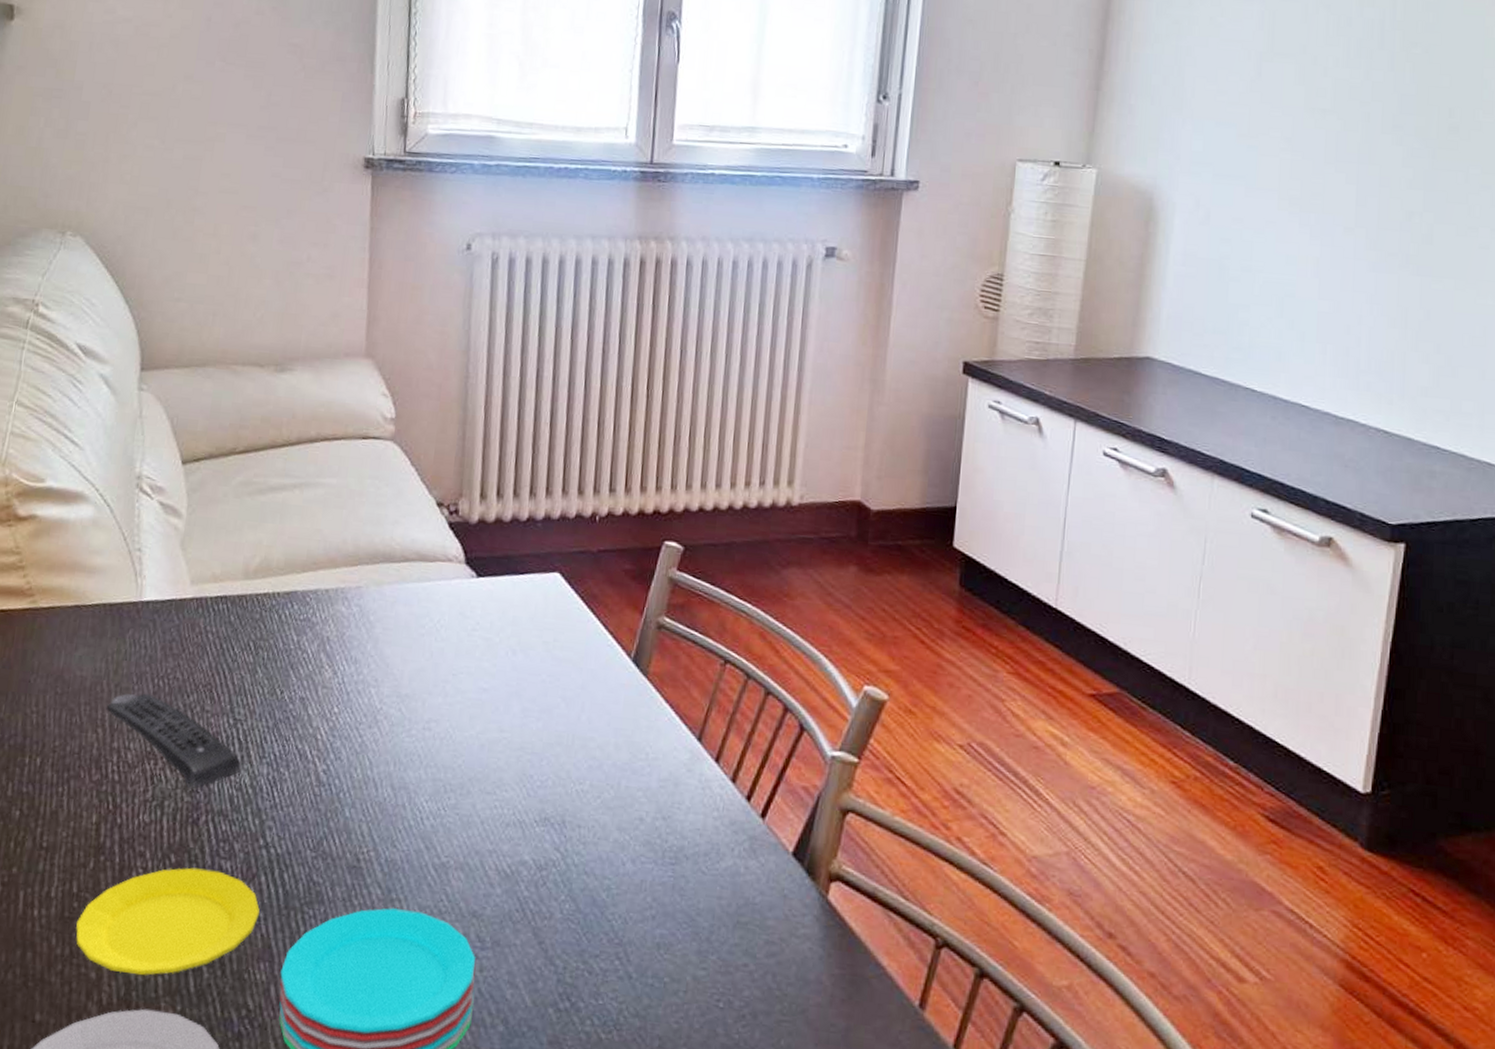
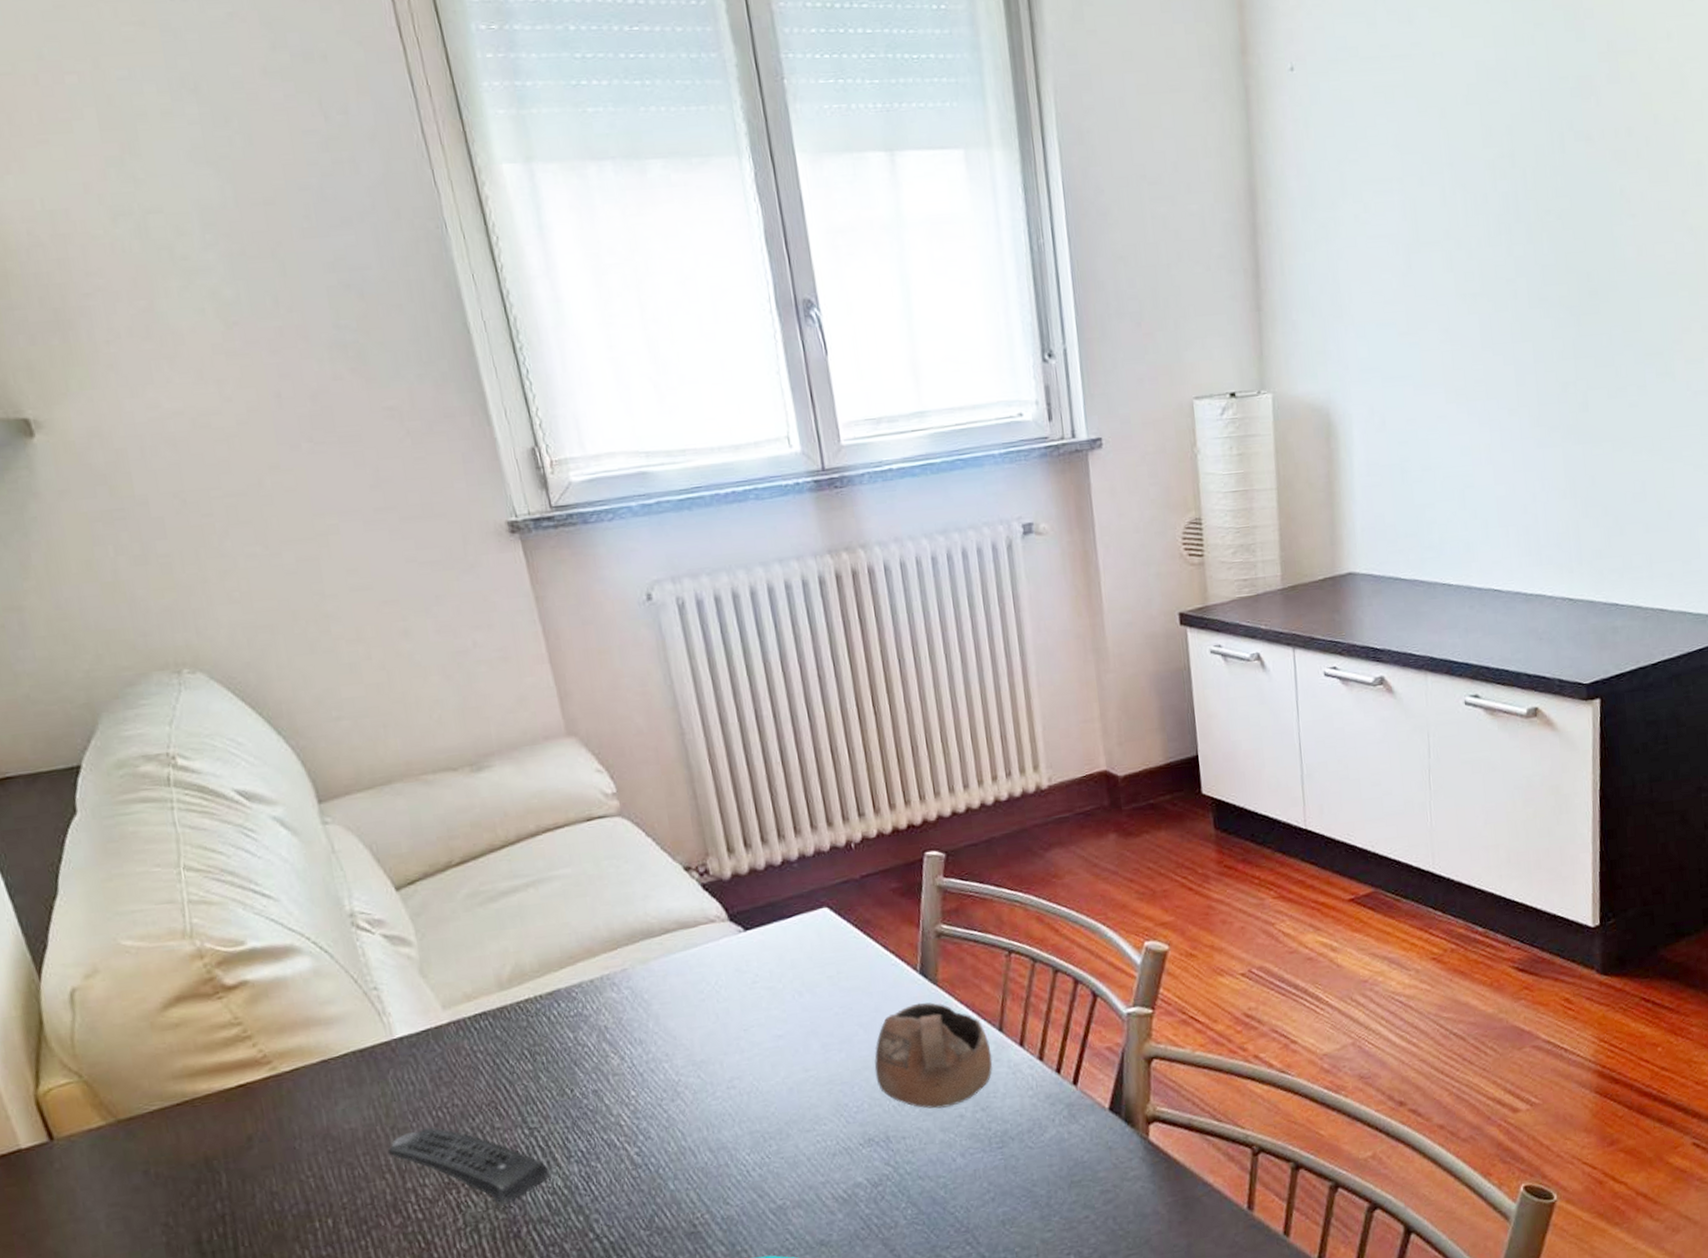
cup: none [566,691,686,807] -> present [874,1002,993,1109]

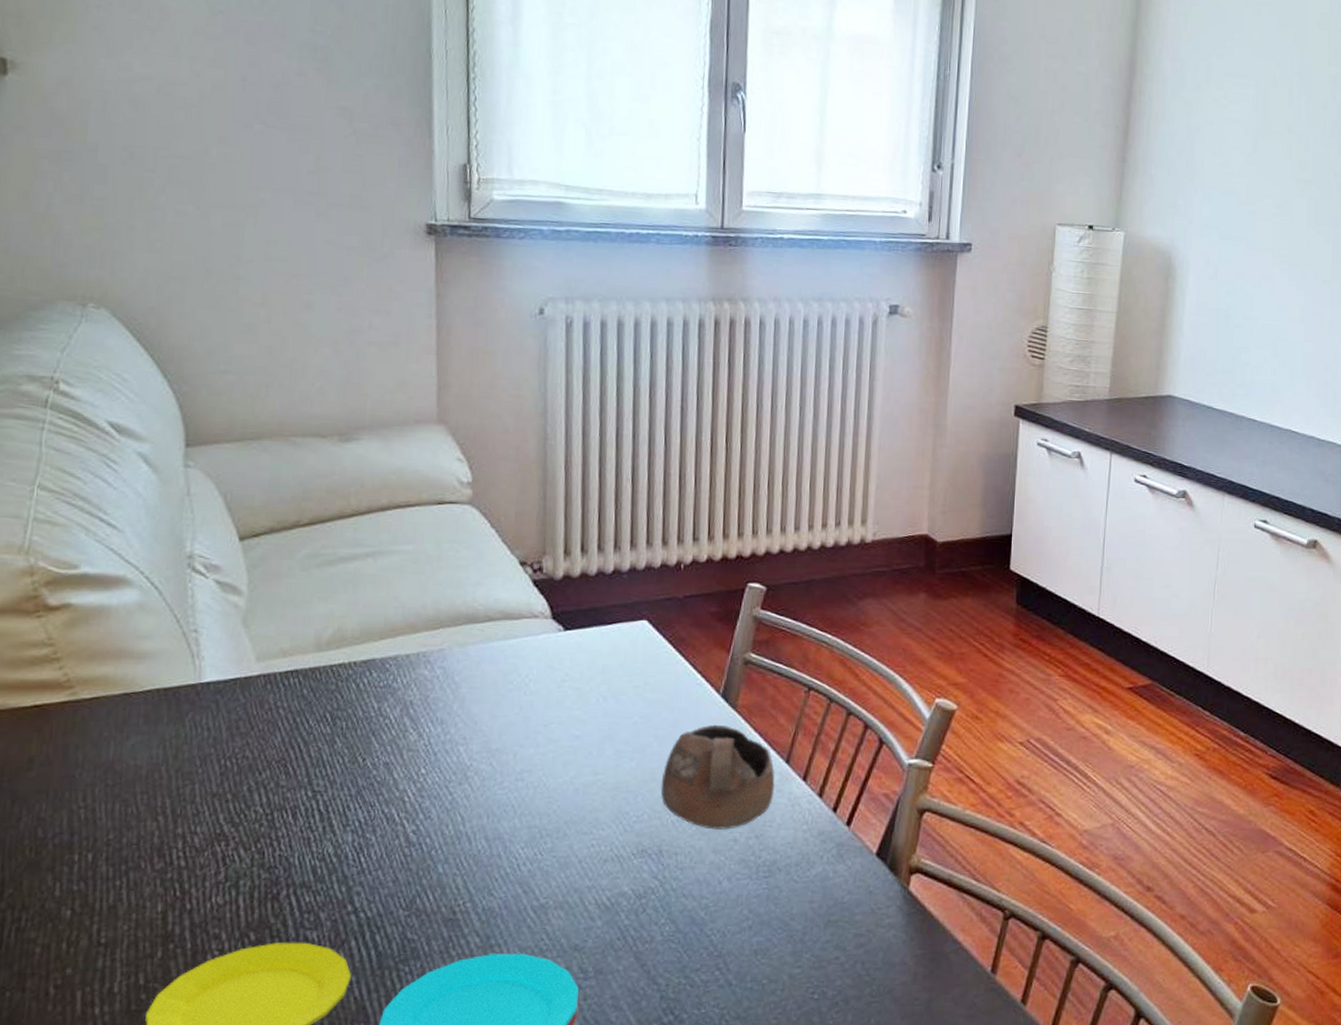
remote control: present [387,1127,550,1206] -> none [166,775,323,864]

